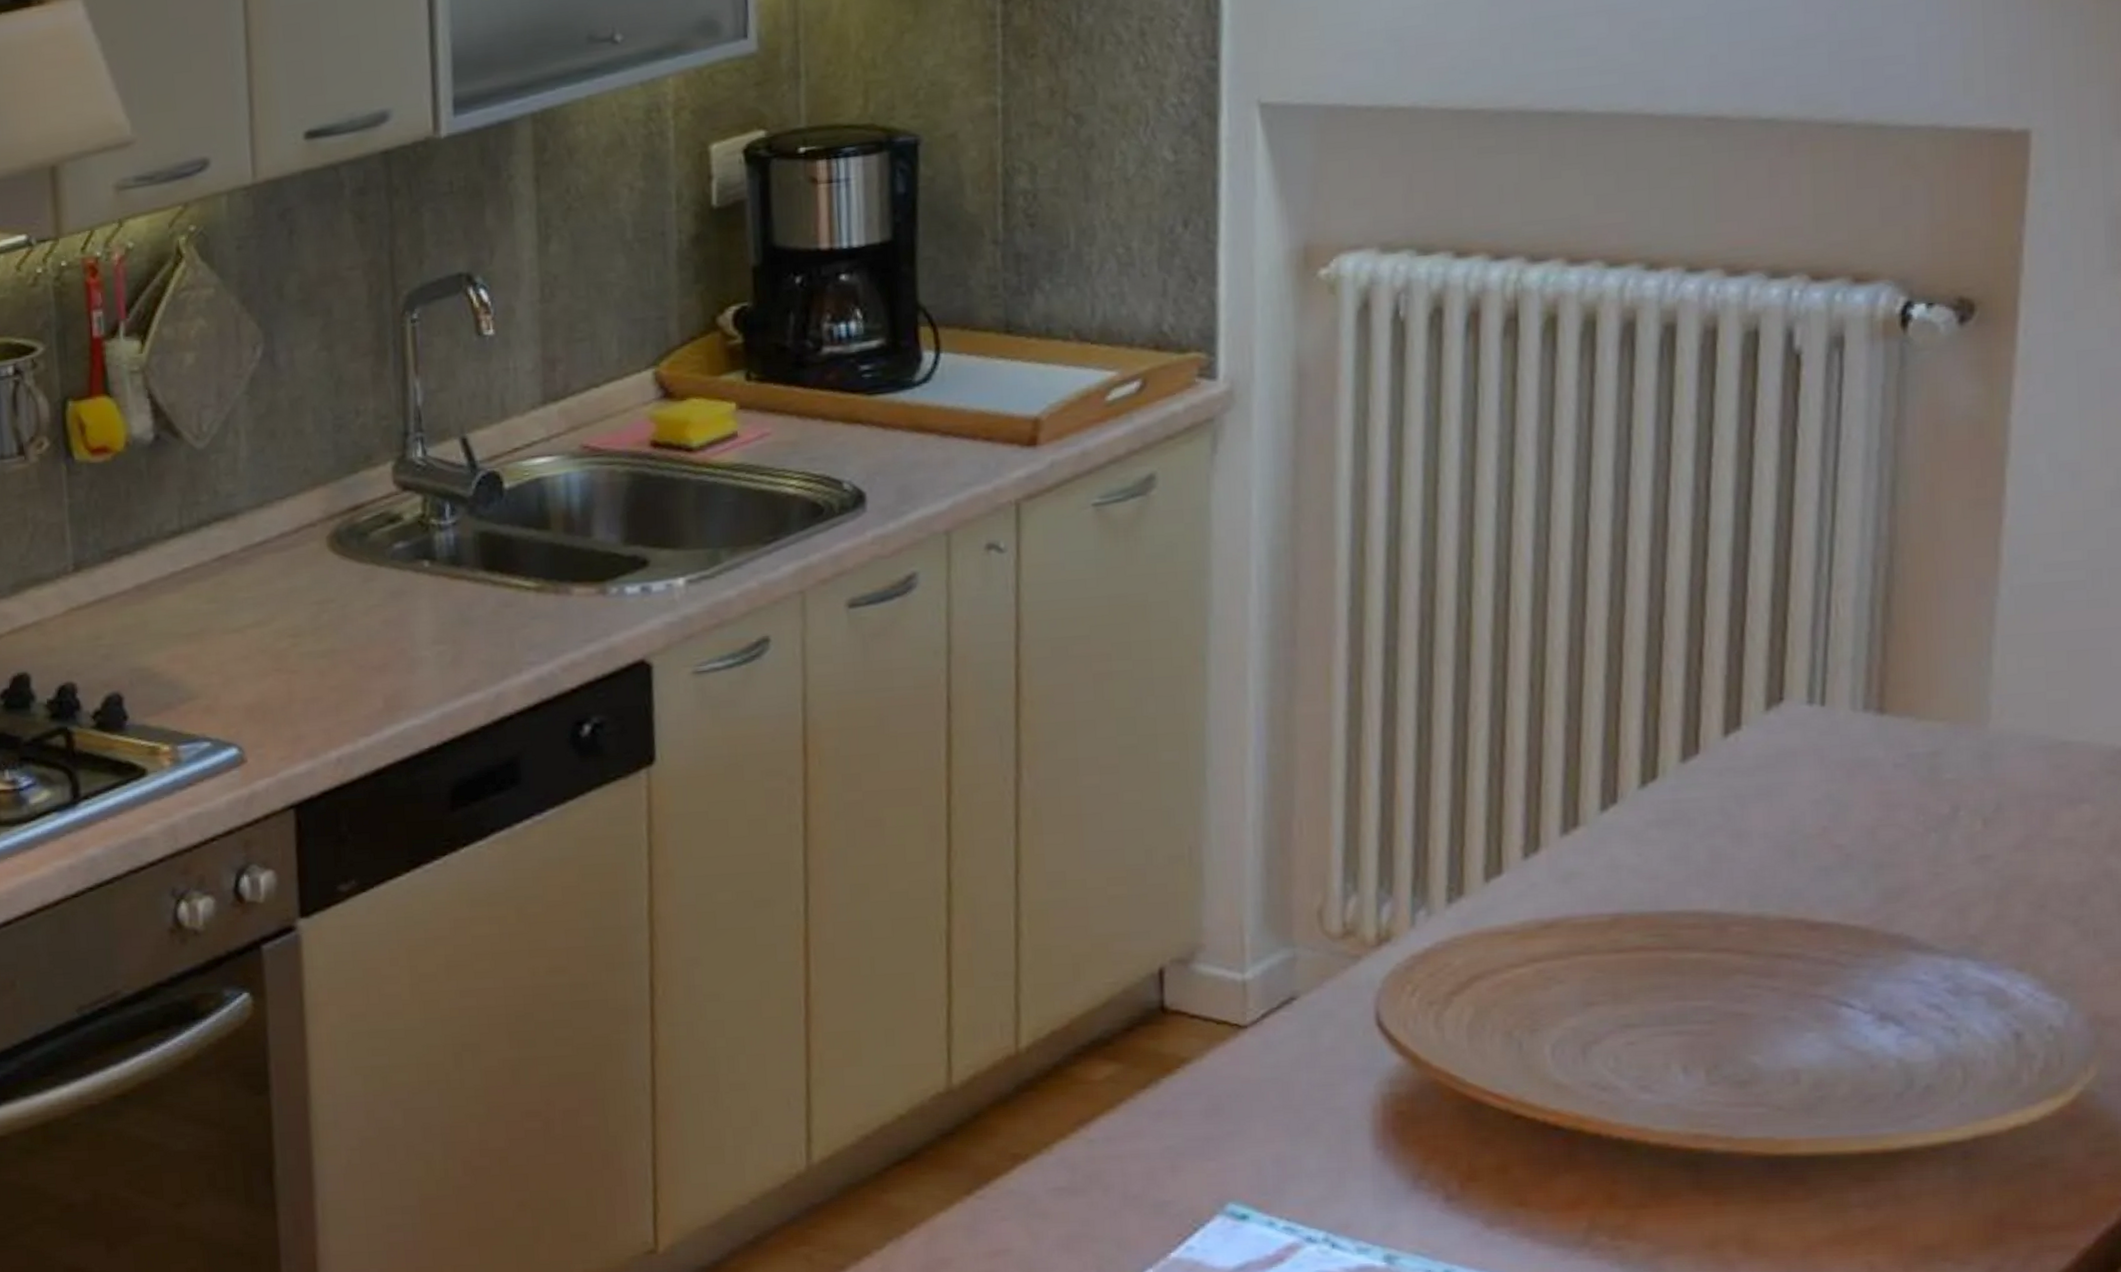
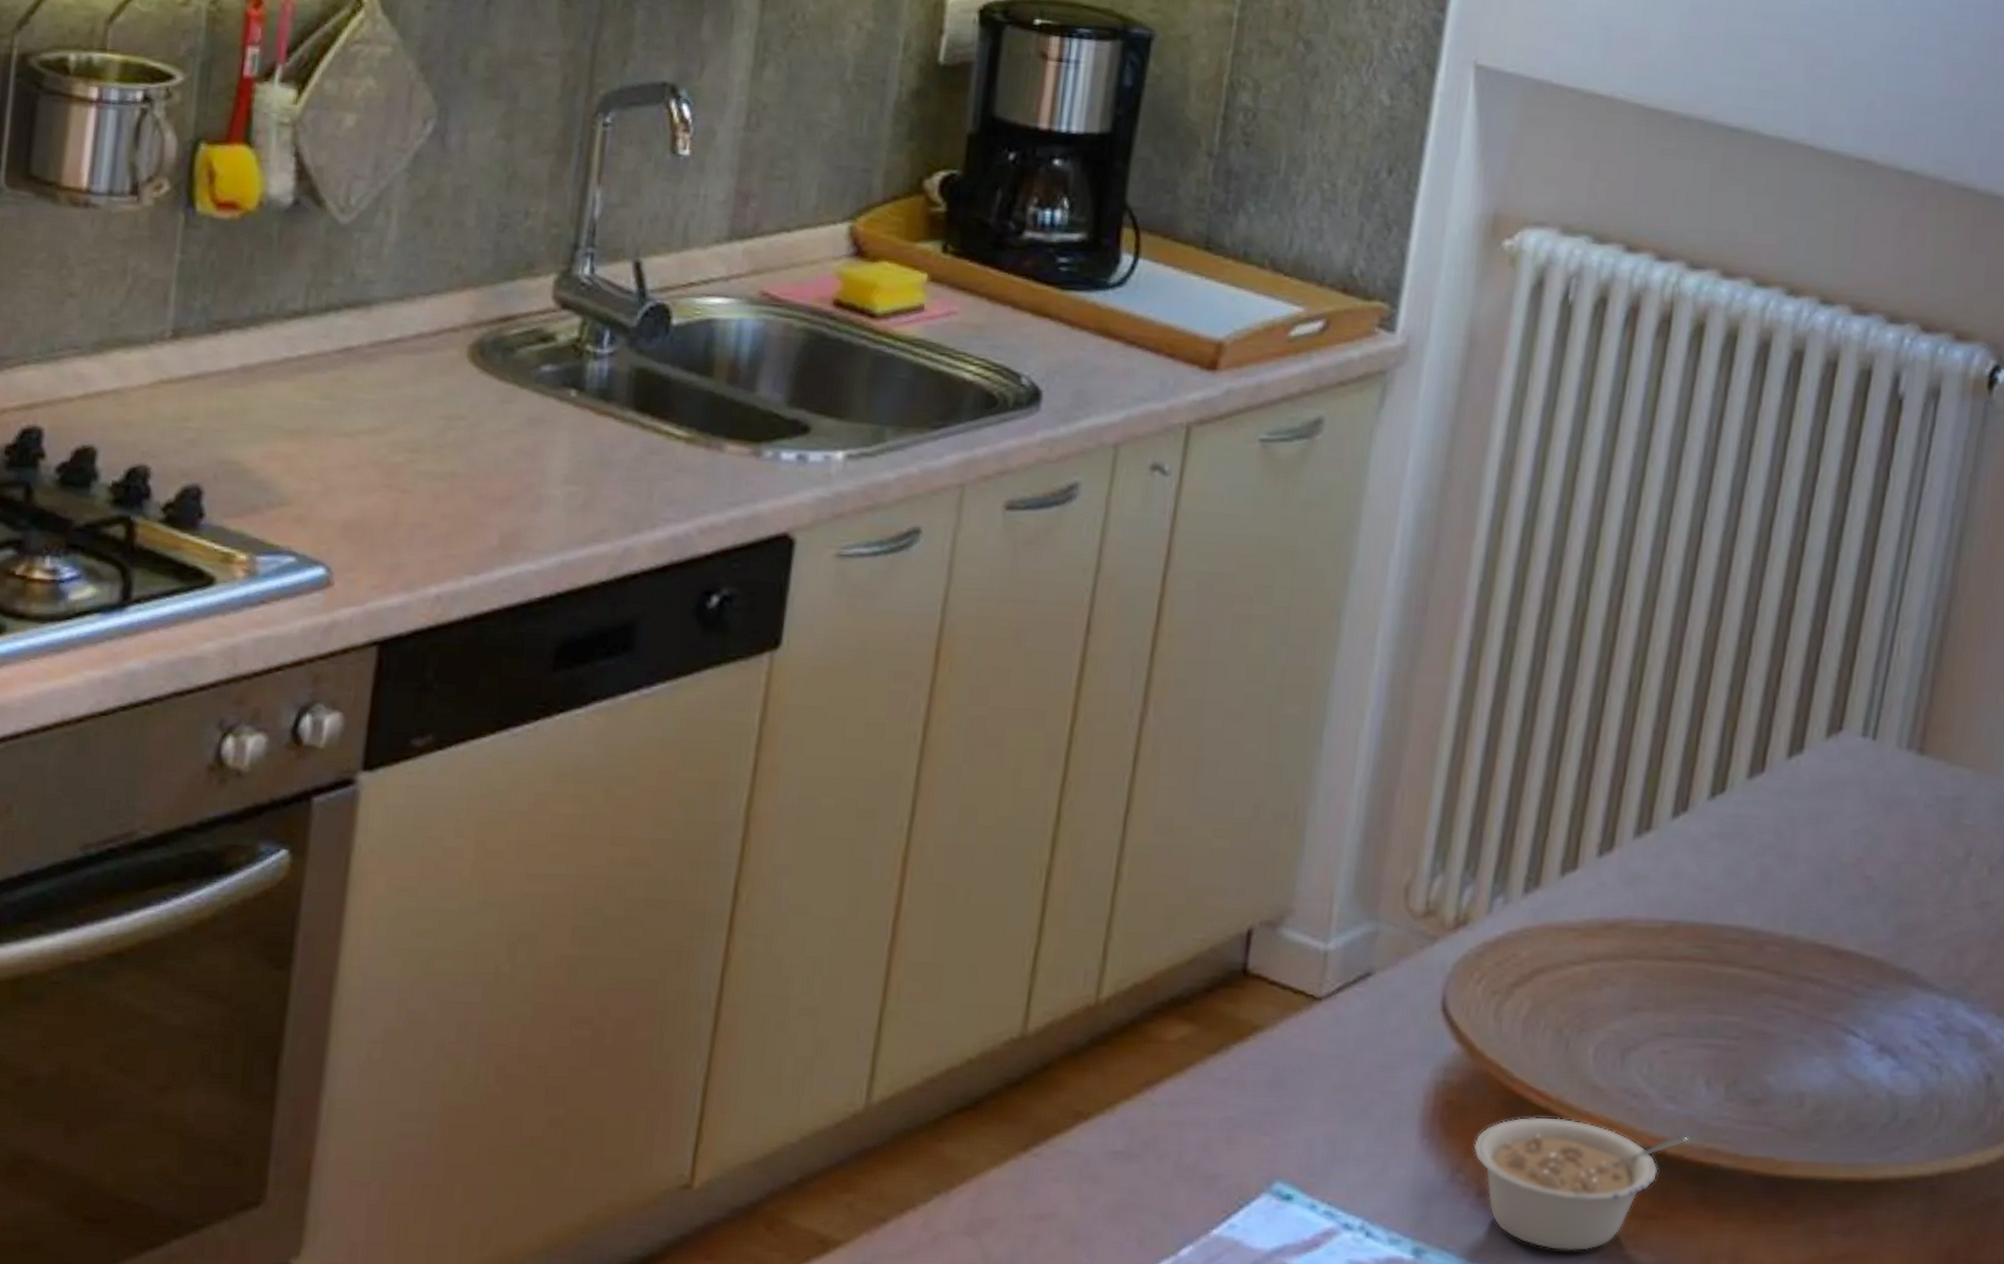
legume: none [1432,1117,1671,1247] -> present [1473,1116,1688,1252]

